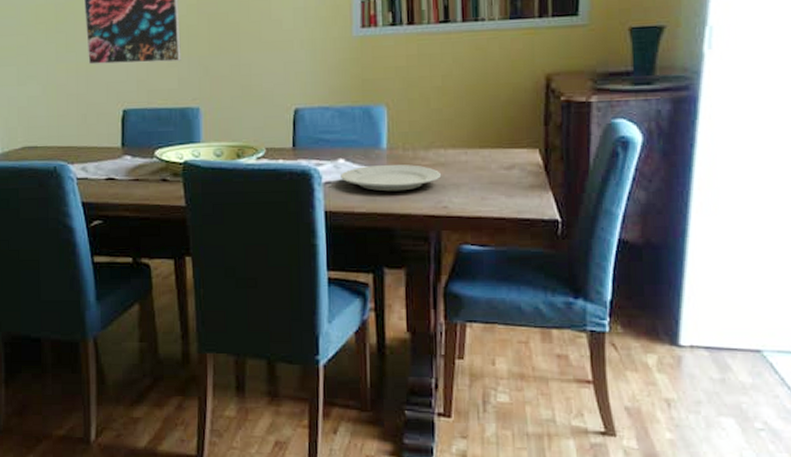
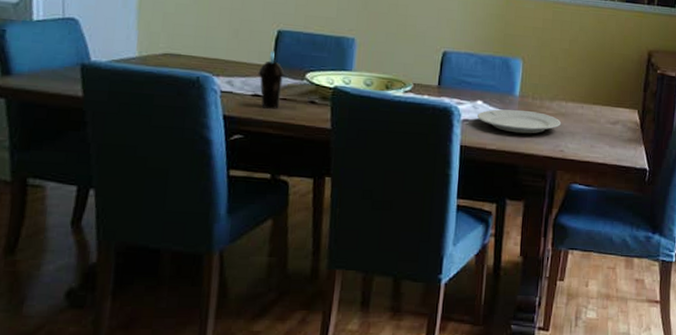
cup: none [109,131,134,191] -> present [258,51,285,109]

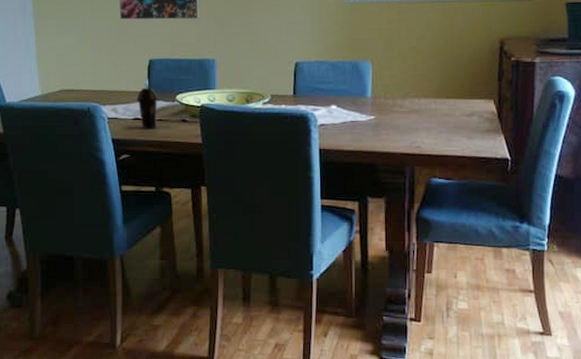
plate: present [477,109,562,134] -> none [333,110,416,133]

